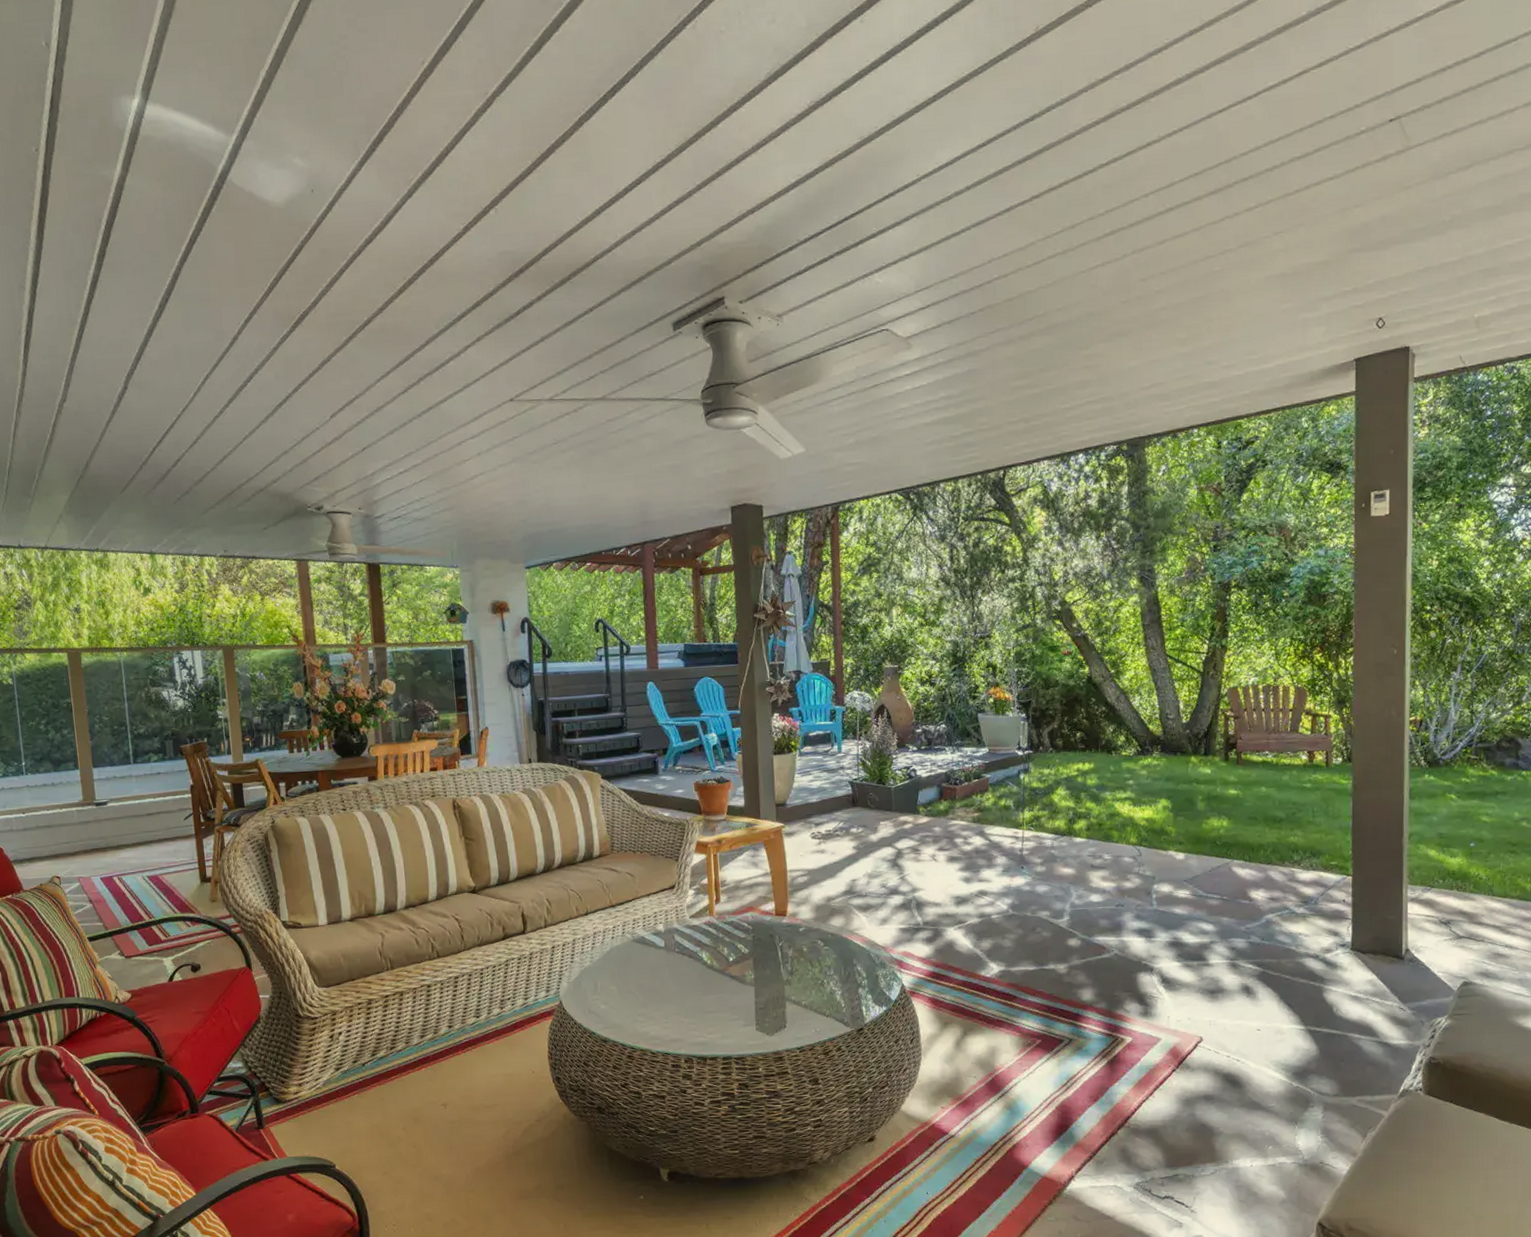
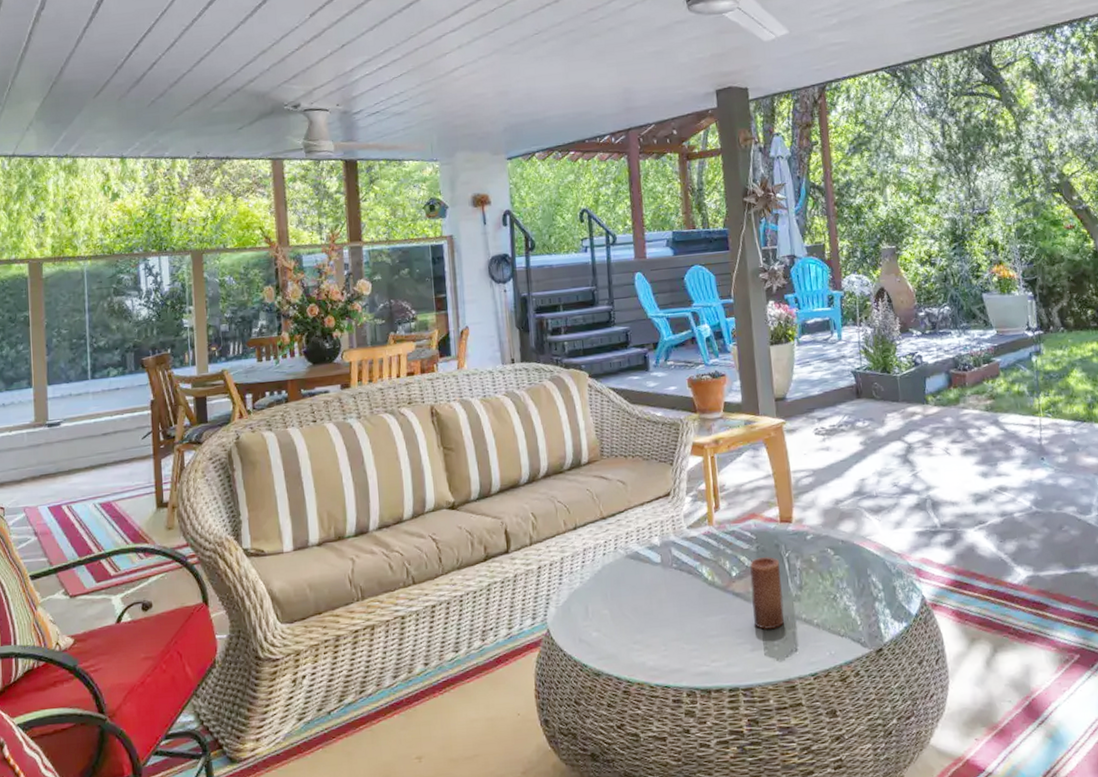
candle: none [745,944,776,1008] -> present [749,556,785,629]

